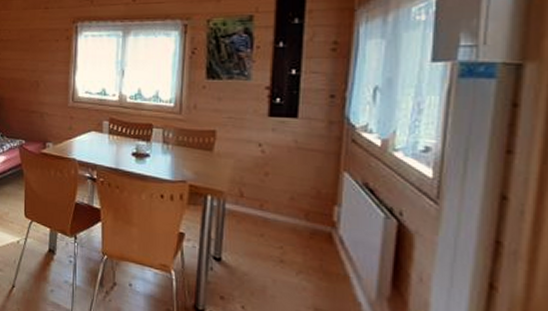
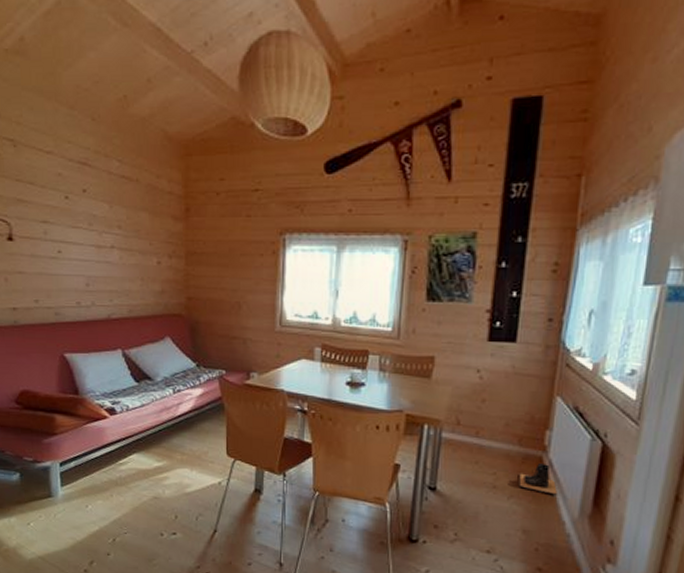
boots: none [307,240,350,273] -> present [519,464,557,495]

